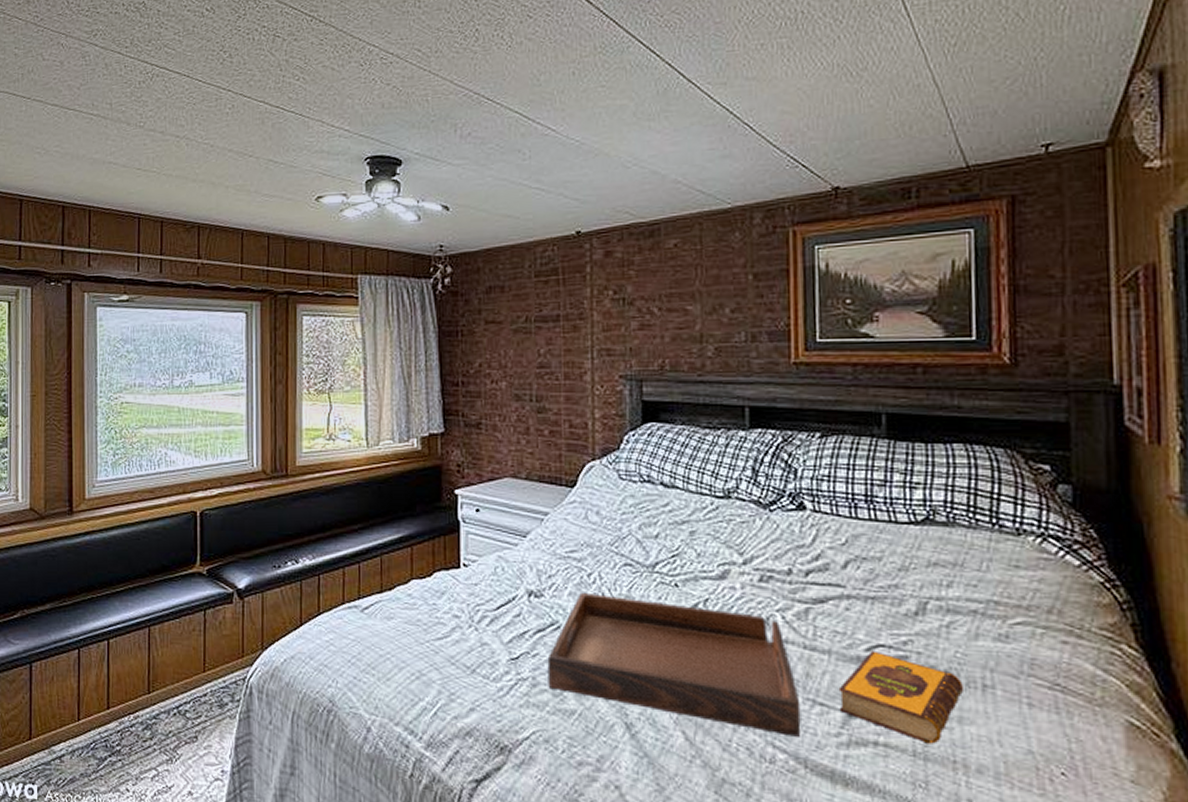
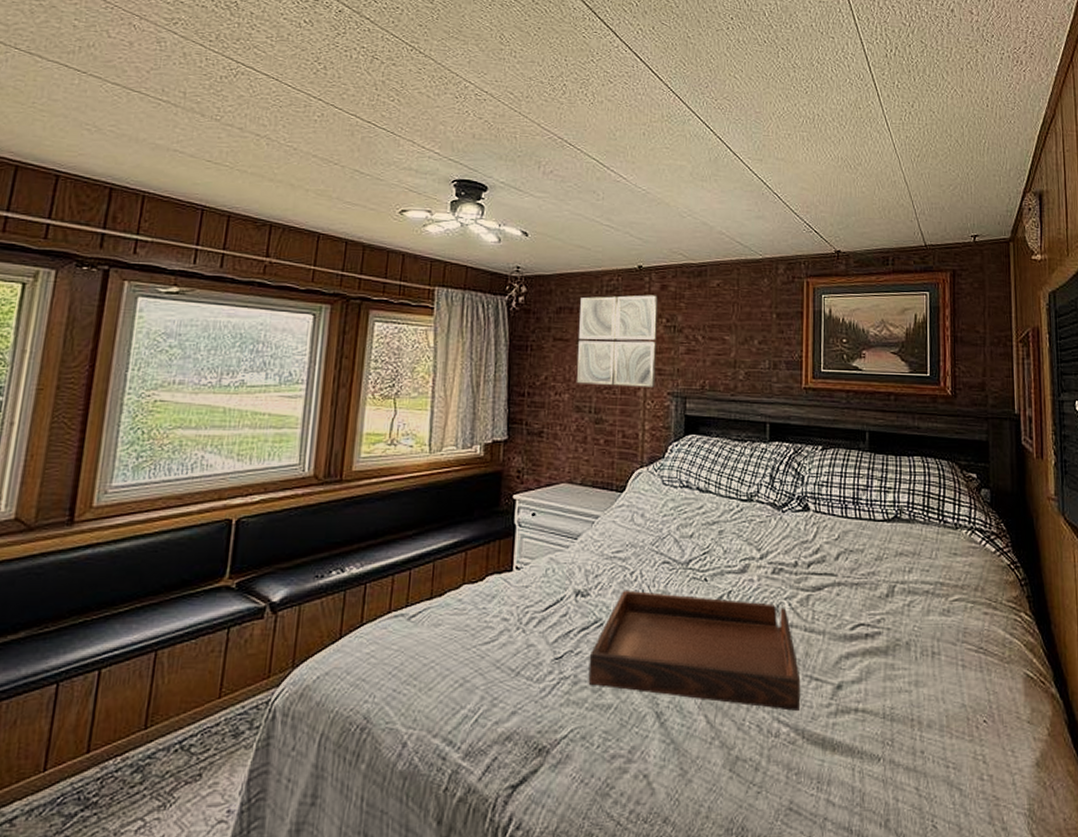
wall art: none [512,264,604,371] -> present [576,295,658,387]
hardback book: present [838,650,965,744] -> none [830,629,920,706]

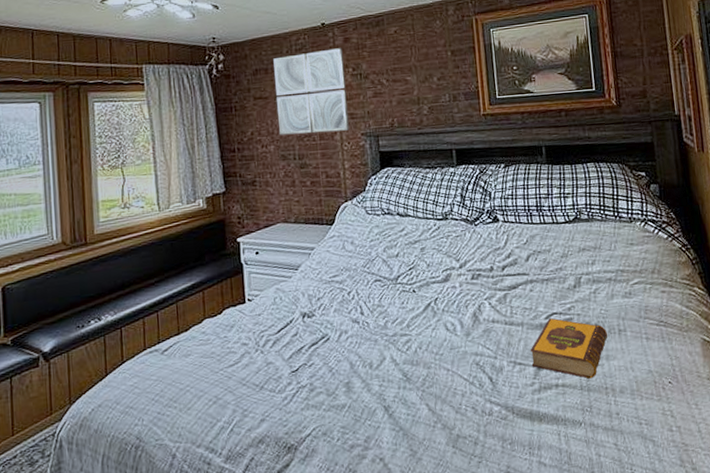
serving tray: present [588,590,801,711] -> none [321,304,508,393]
hardback book: none [830,629,920,706] -> present [530,318,608,379]

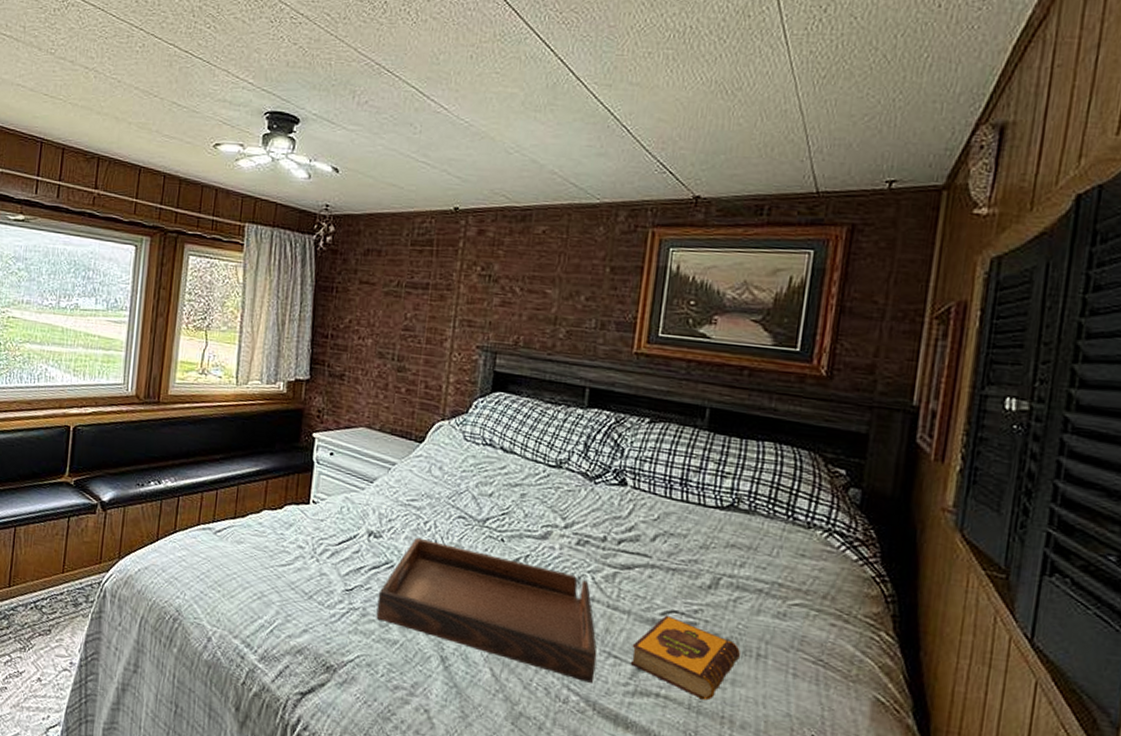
wall art: present [273,48,350,135] -> none [380,239,474,339]
serving tray: none [321,304,508,393] -> present [376,537,597,683]

